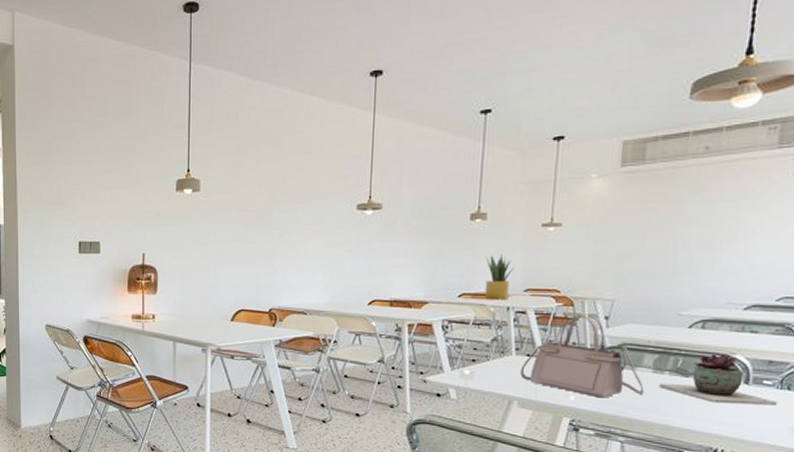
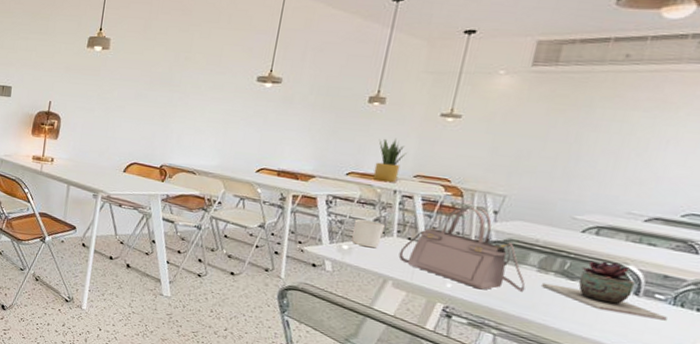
mug: none [471,342,502,370] -> present [351,219,385,249]

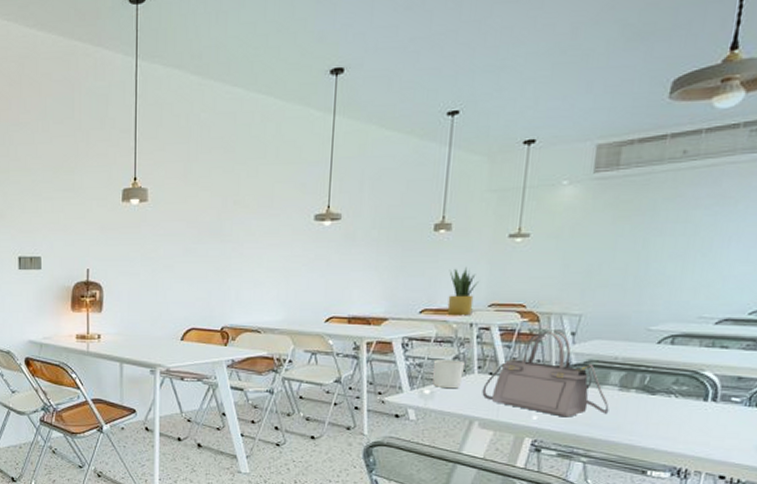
succulent plant: present [542,261,667,321] -> none [625,370,744,423]

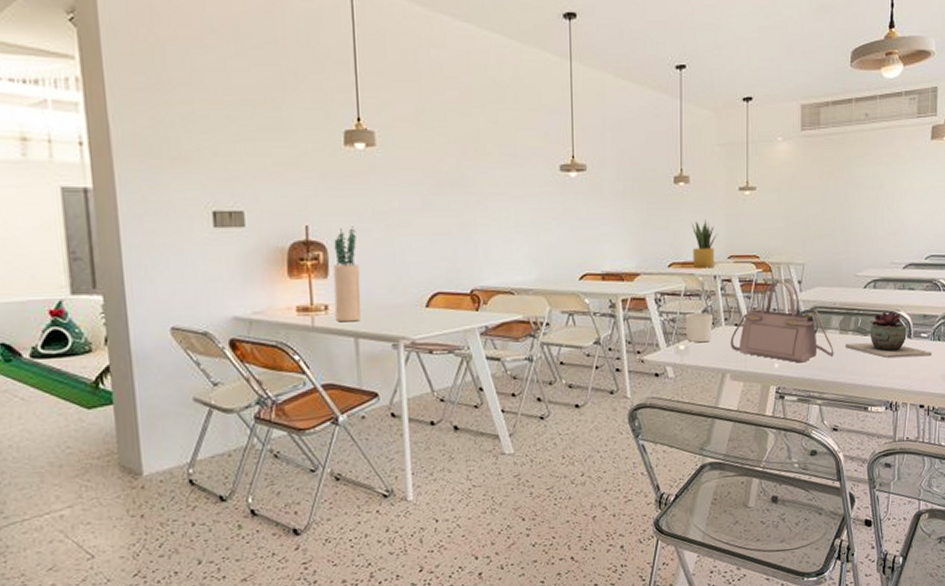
vase: none [106,270,128,350] -> present [333,226,361,323]
succulent plant: none [625,370,744,423] -> present [846,311,932,359]

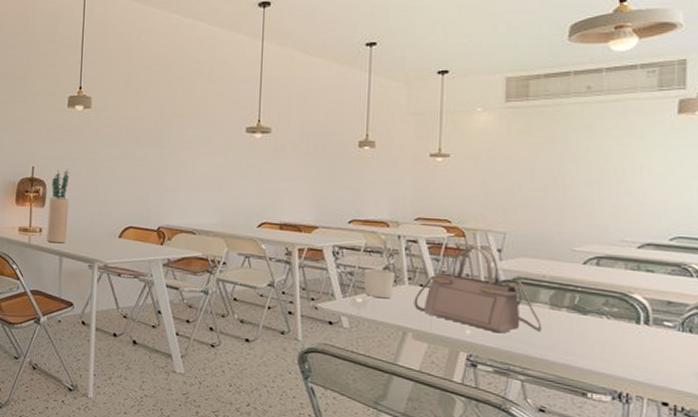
planter: present [691,219,717,269] -> none [375,181,404,228]
succulent plant: present [846,311,932,359] -> none [557,292,680,349]

